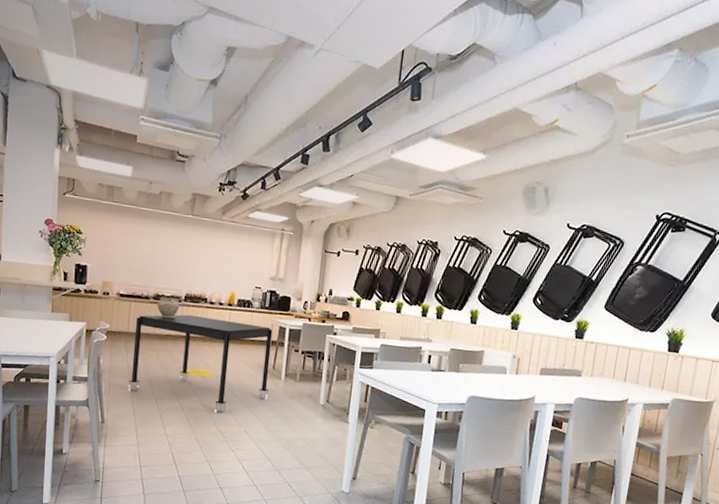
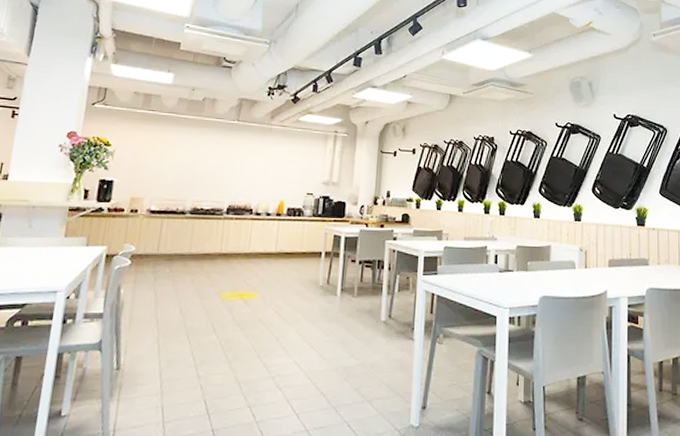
dining table: present [129,314,273,413] -> none [155,228,327,343]
ceramic pot: present [156,297,180,319] -> none [193,210,222,235]

